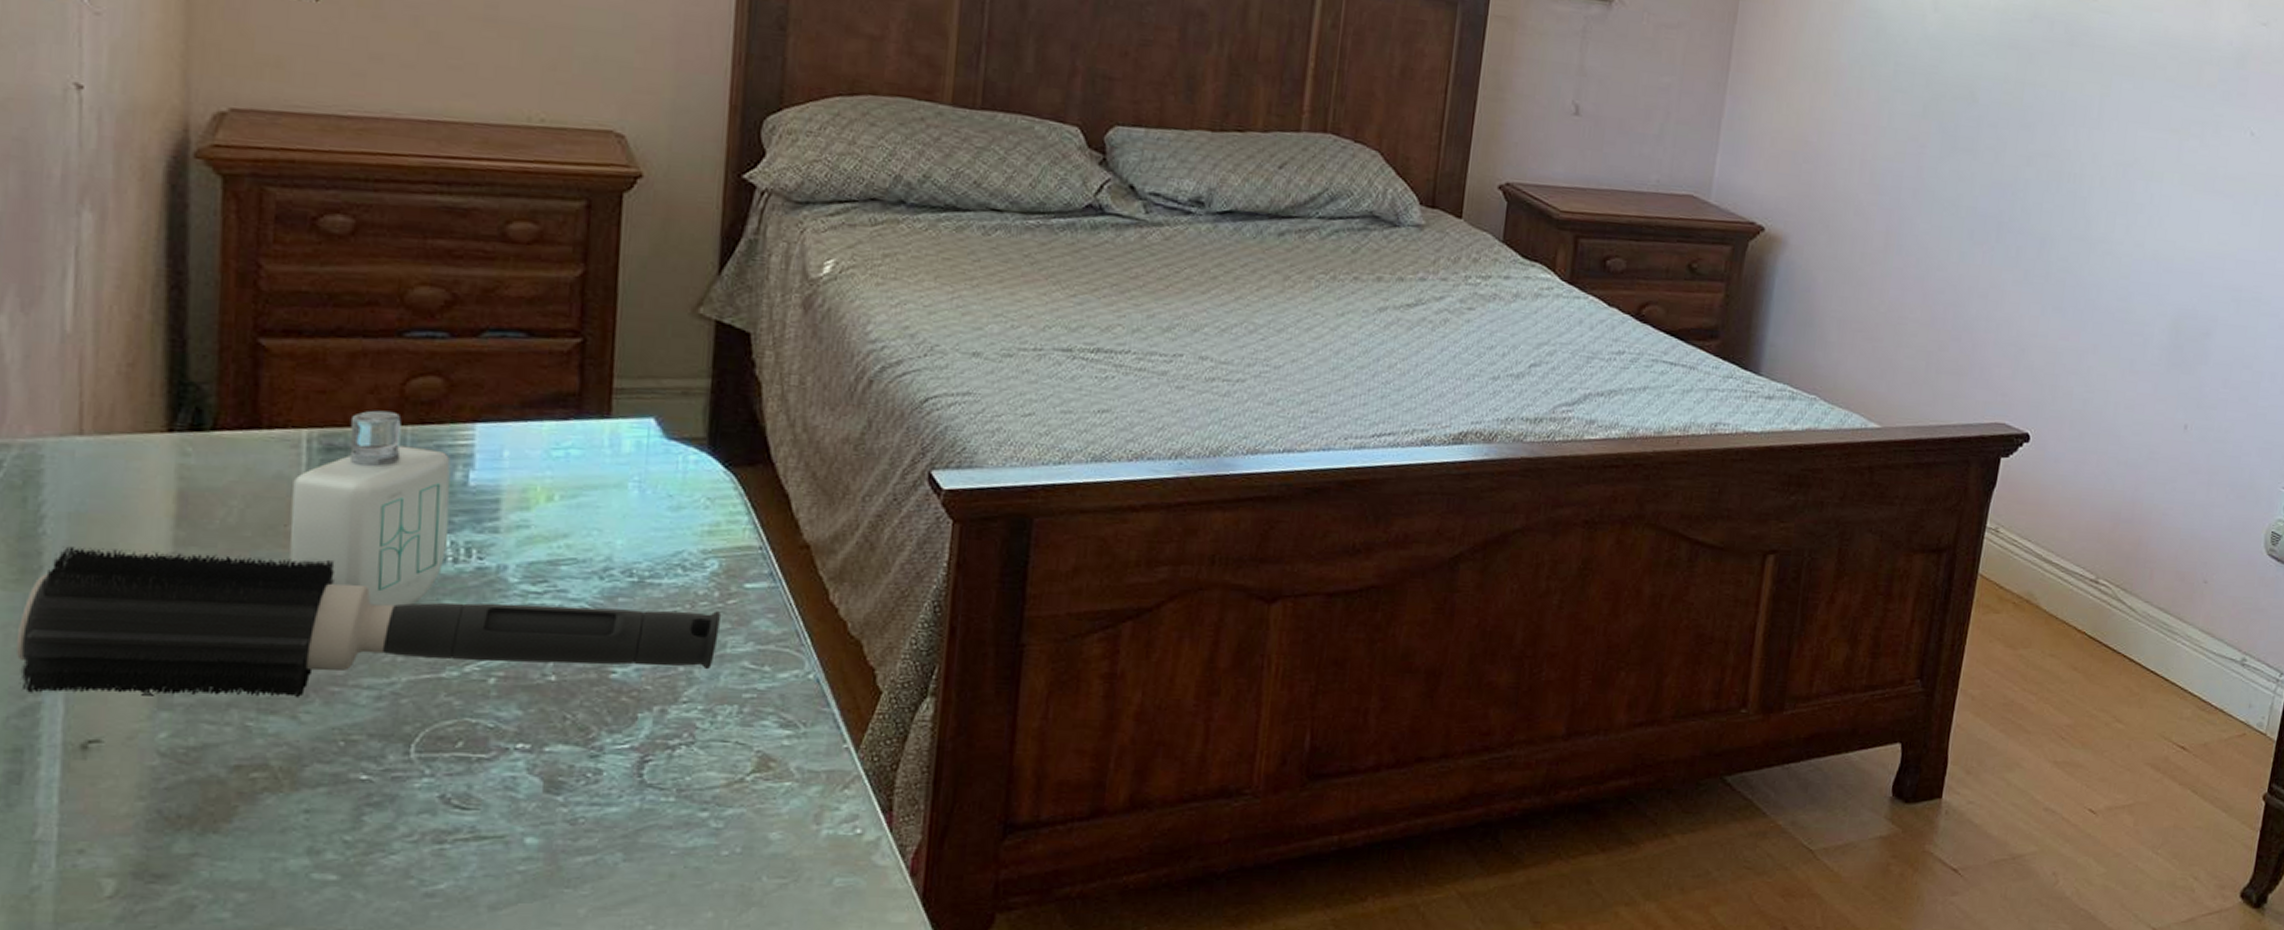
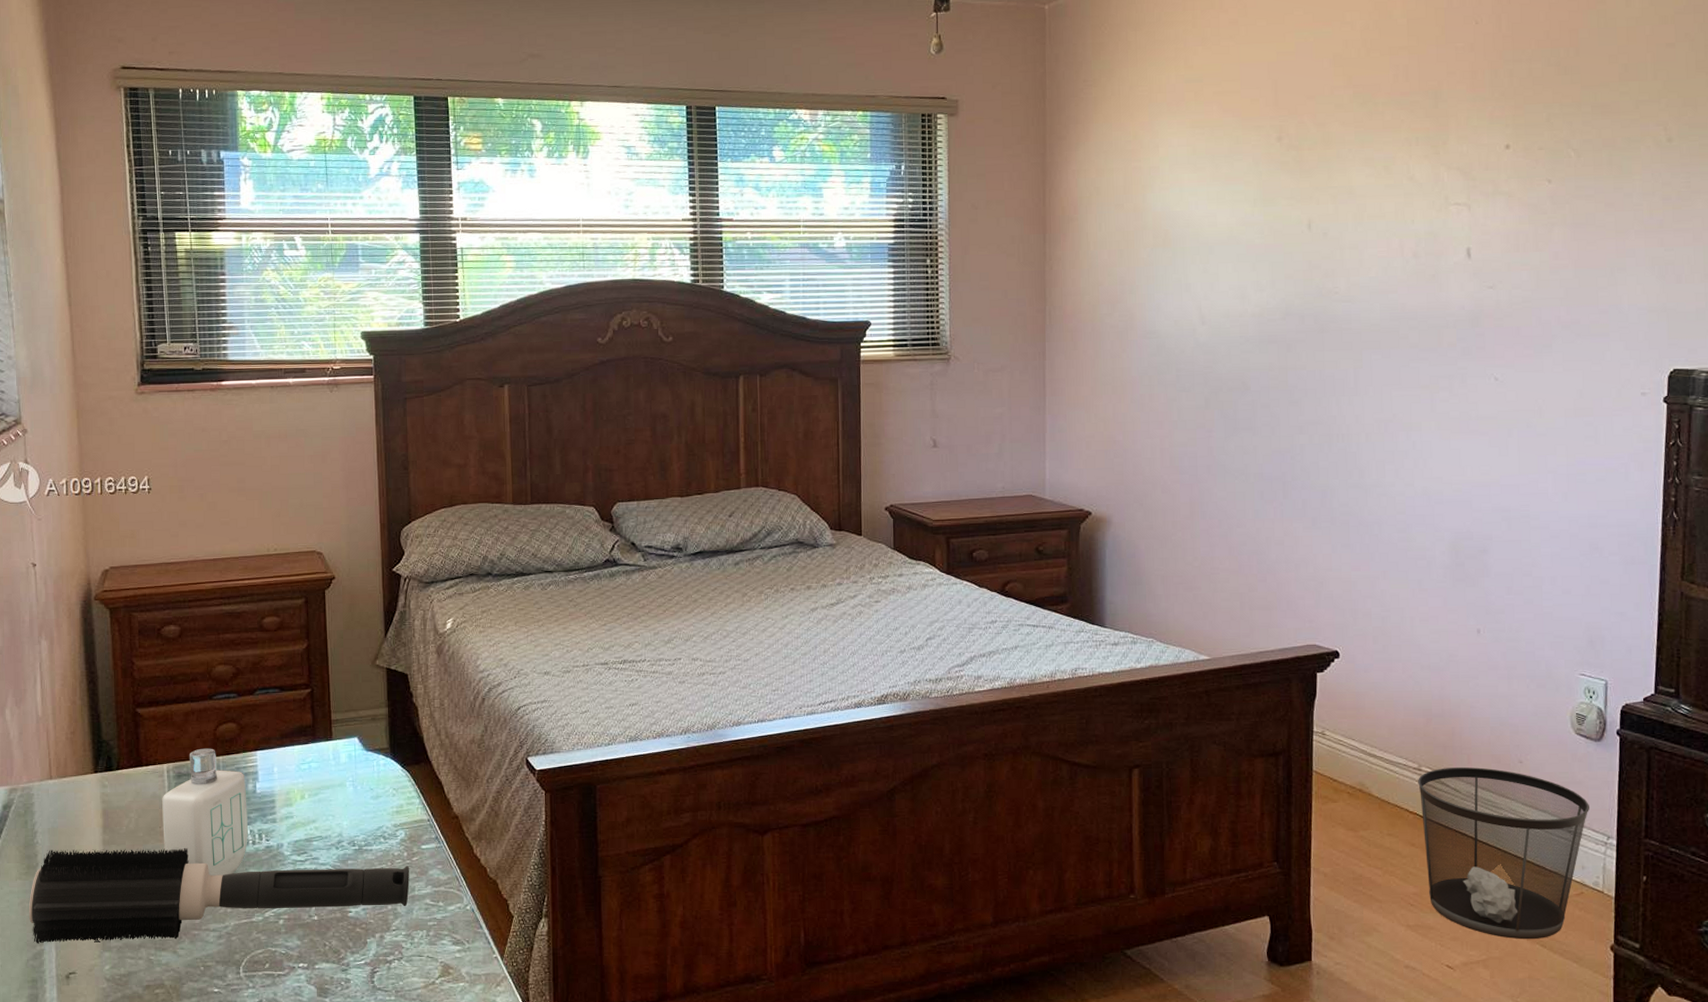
waste bin: none [2083,582,2268,784] -> present [1418,767,1589,940]

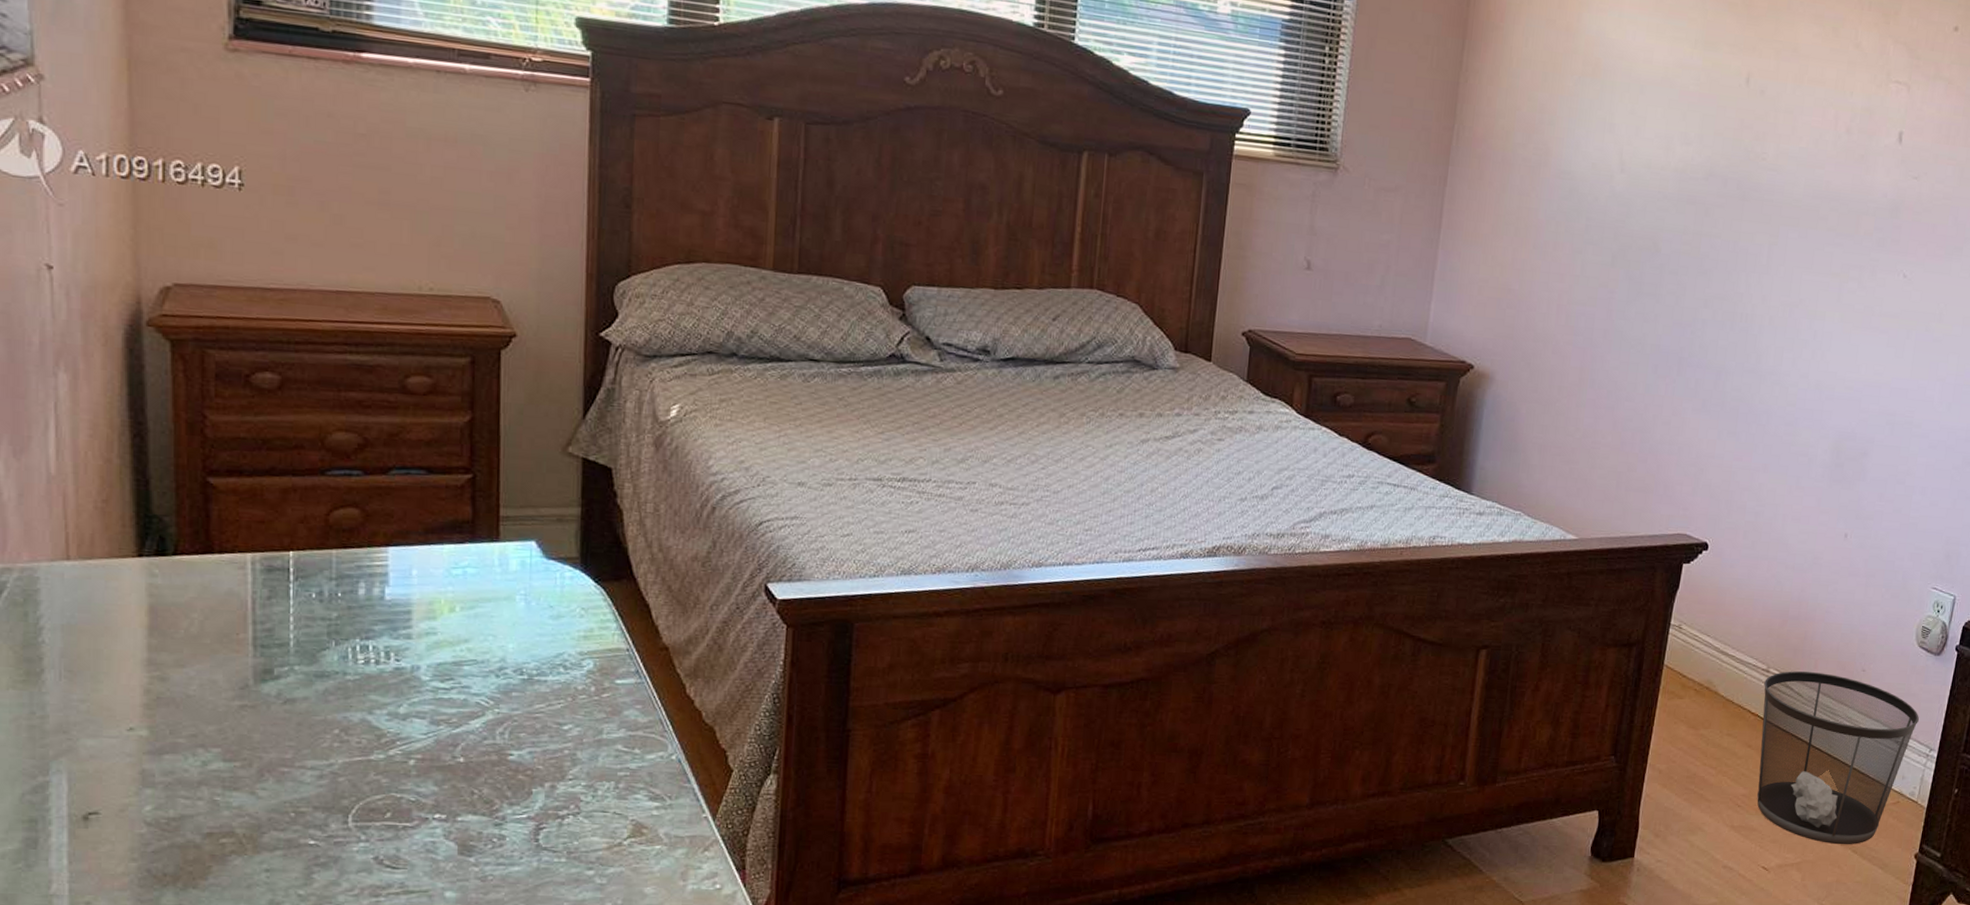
hairbrush: present [28,847,410,944] -> none [26,652,597,778]
perfume: present [162,748,248,876] -> none [241,537,371,701]

